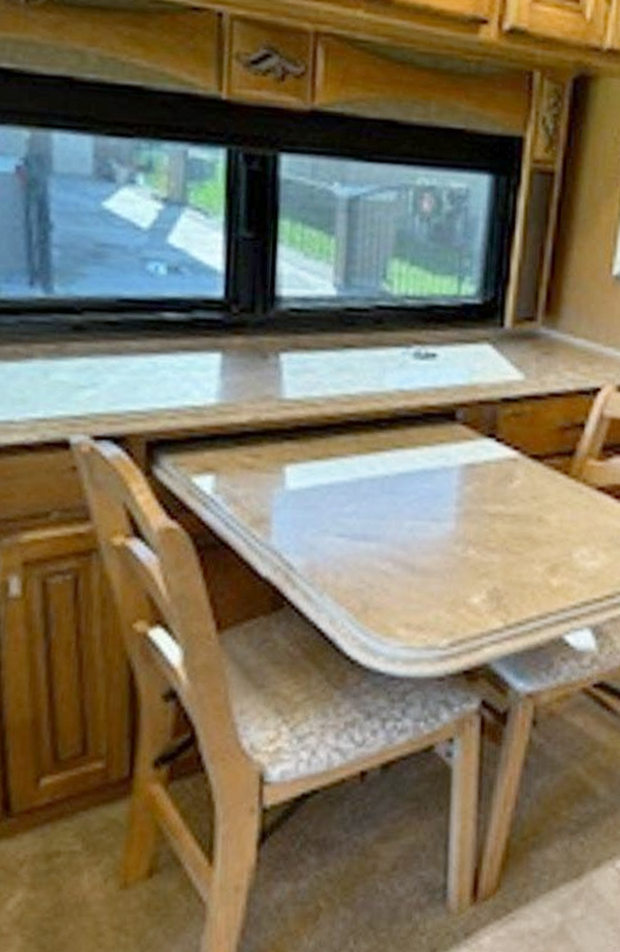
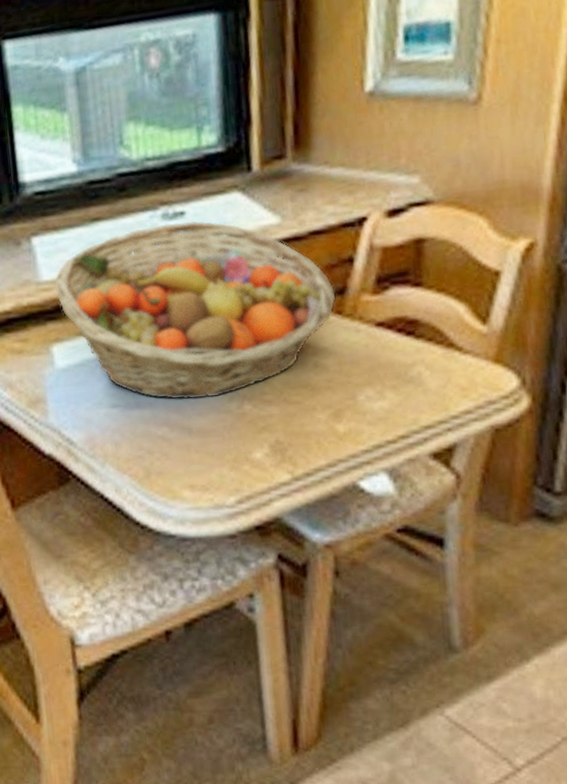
fruit basket: none [297,362,565,539] -> present [54,221,336,400]

